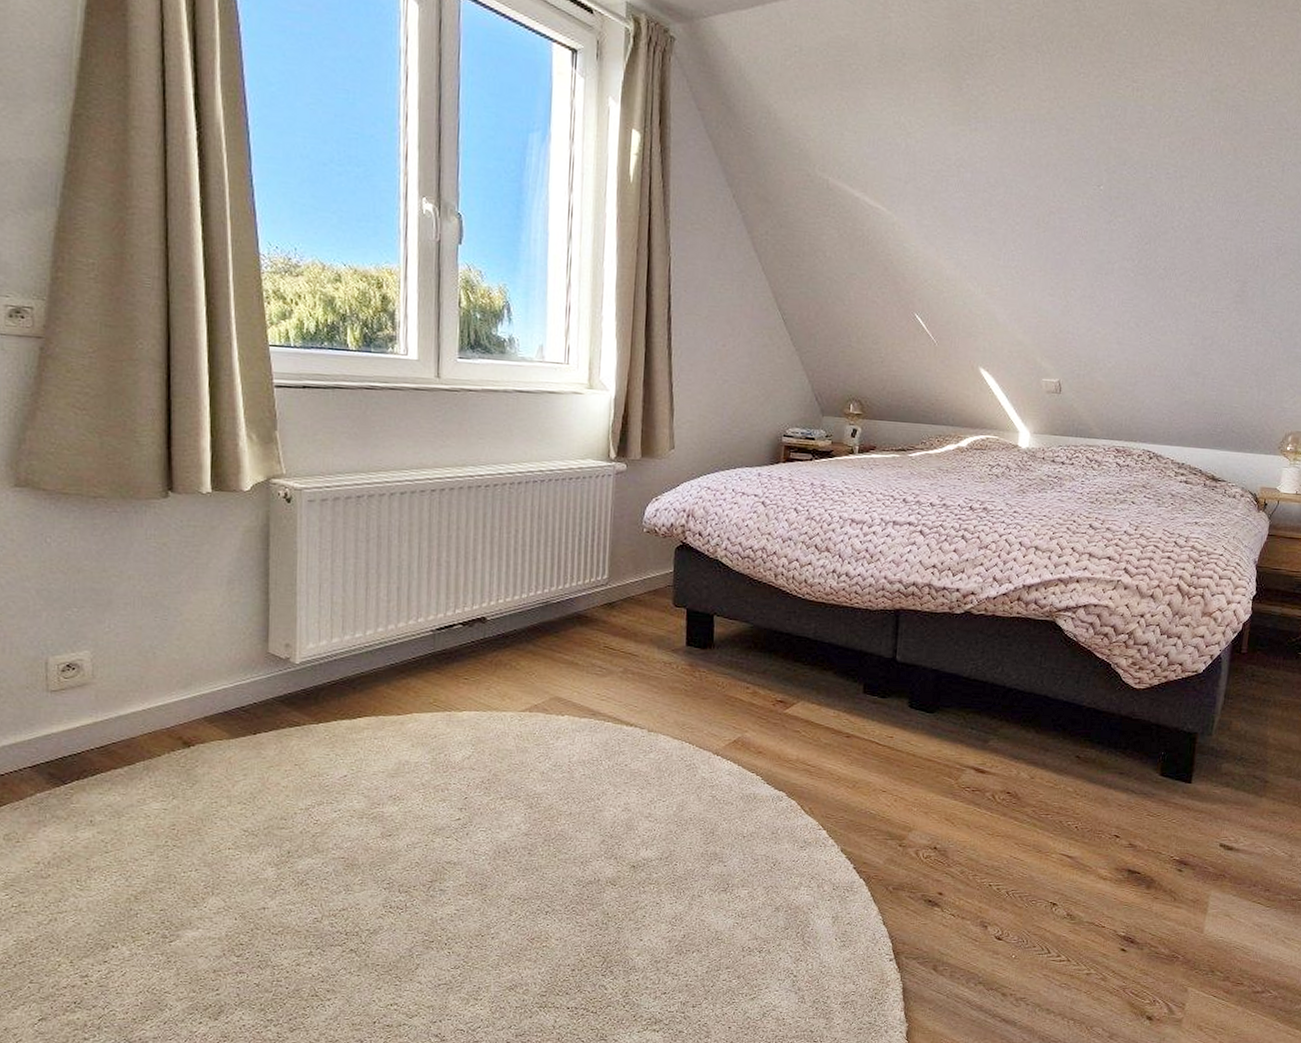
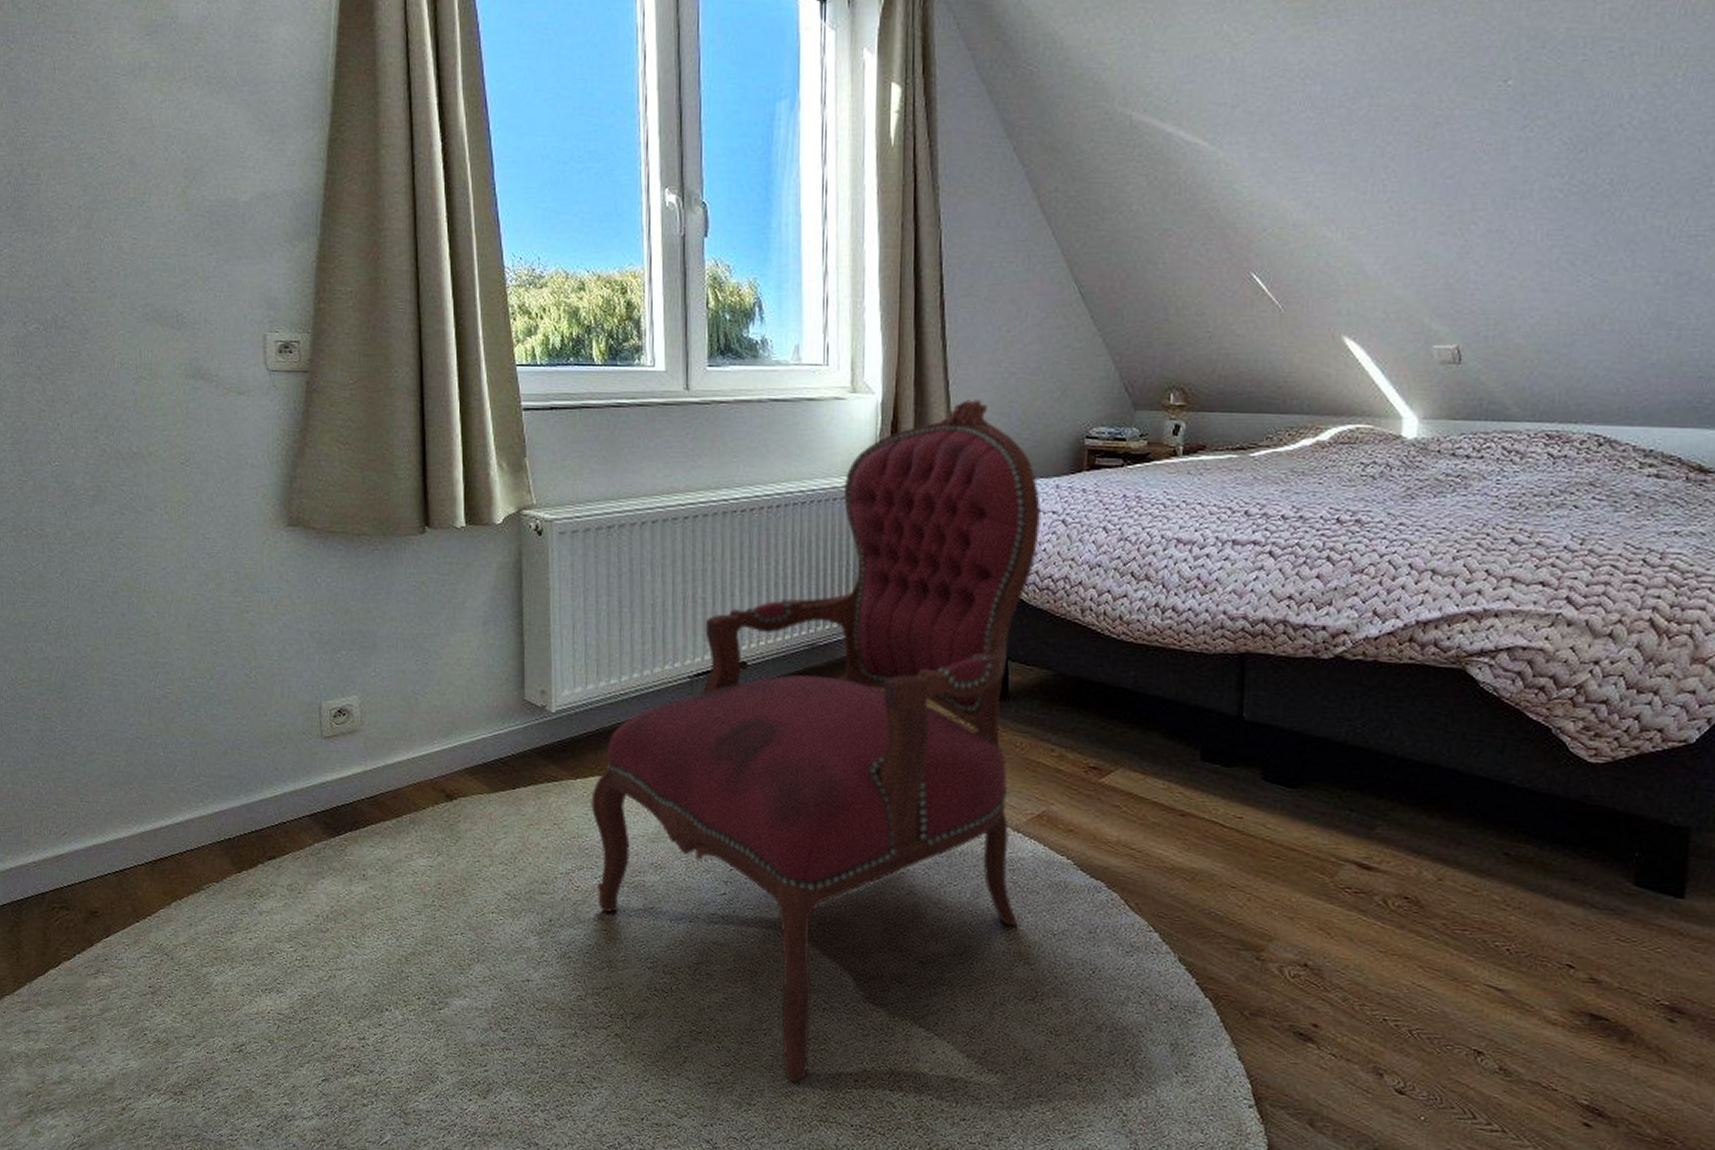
armchair: none [332,400,745,978] -> present [591,399,1042,1084]

